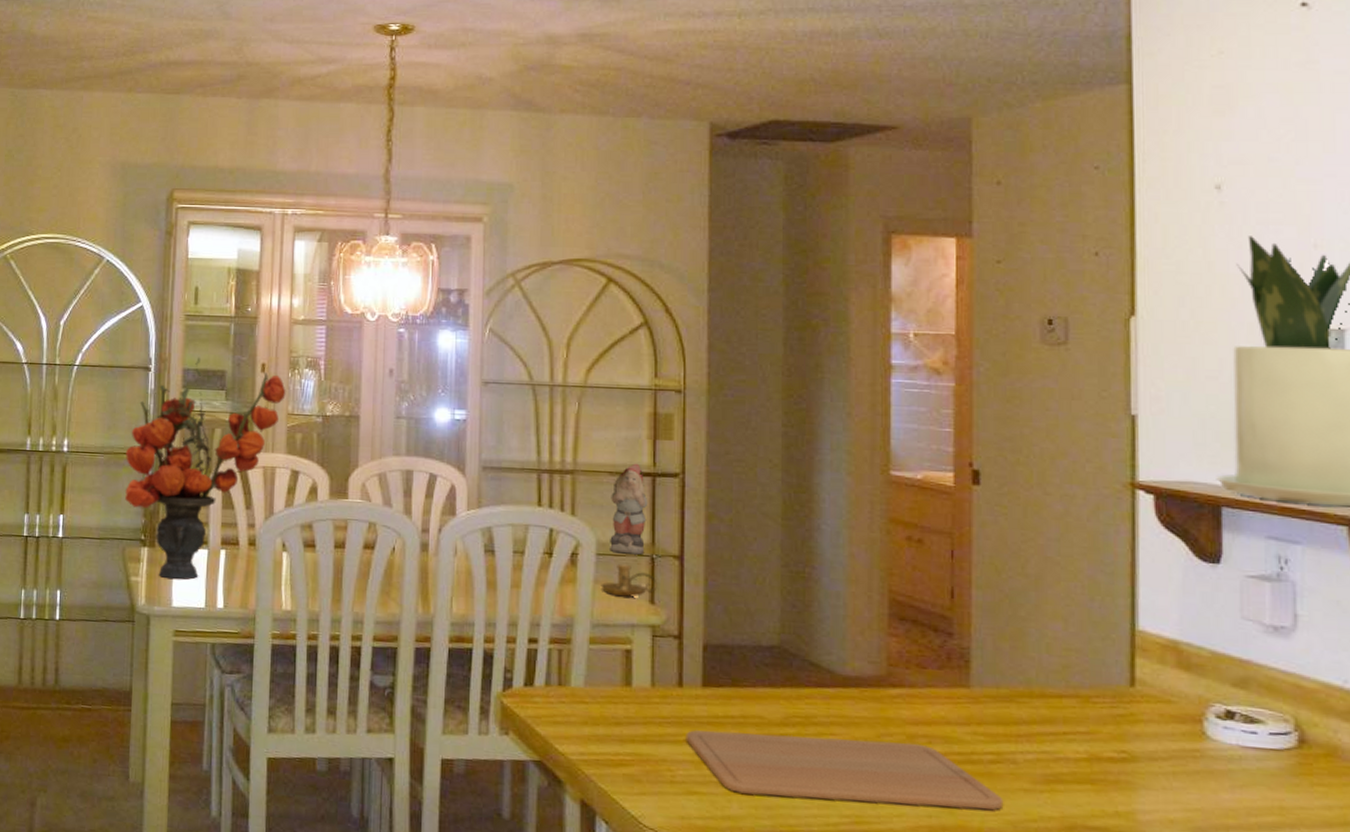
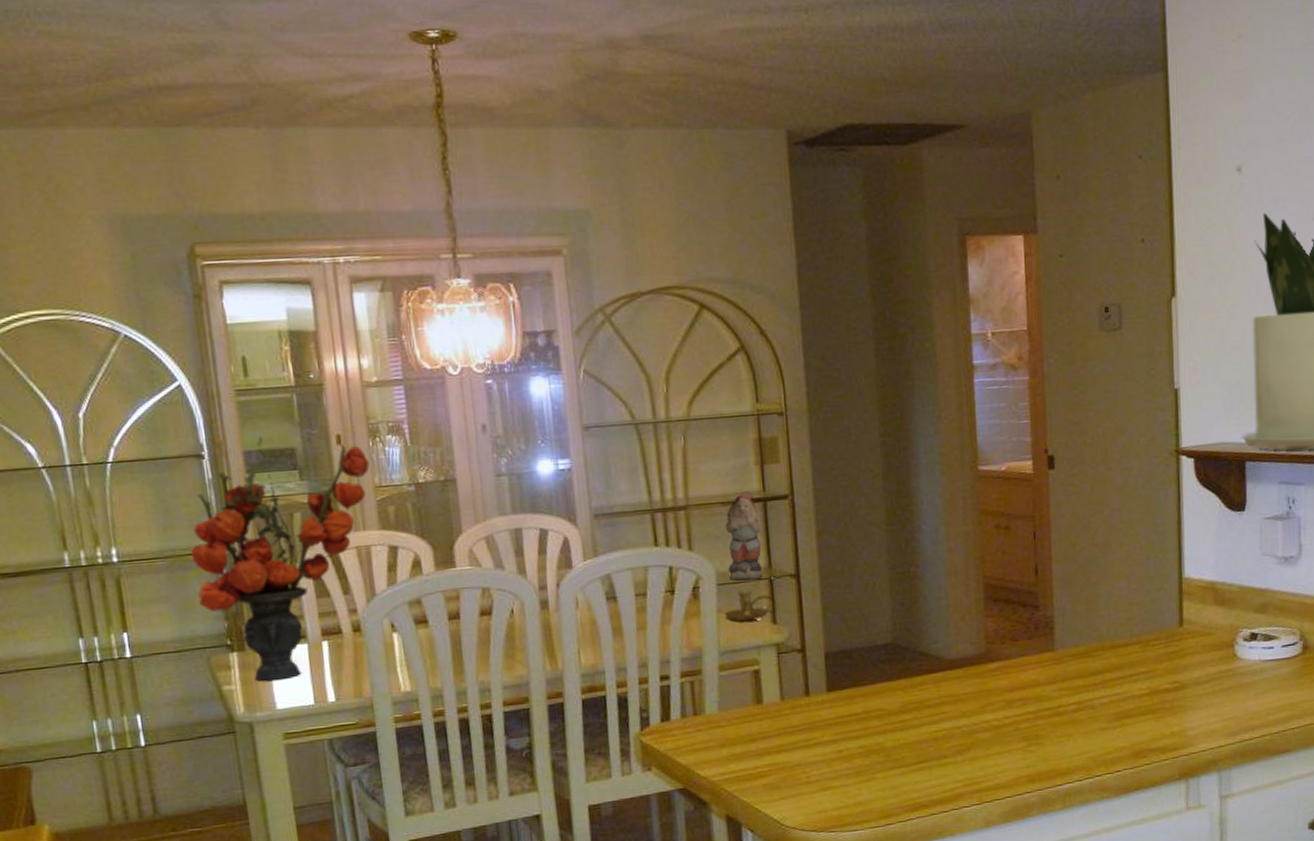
chopping board: present [685,730,1004,810] -> none [816,707,1086,780]

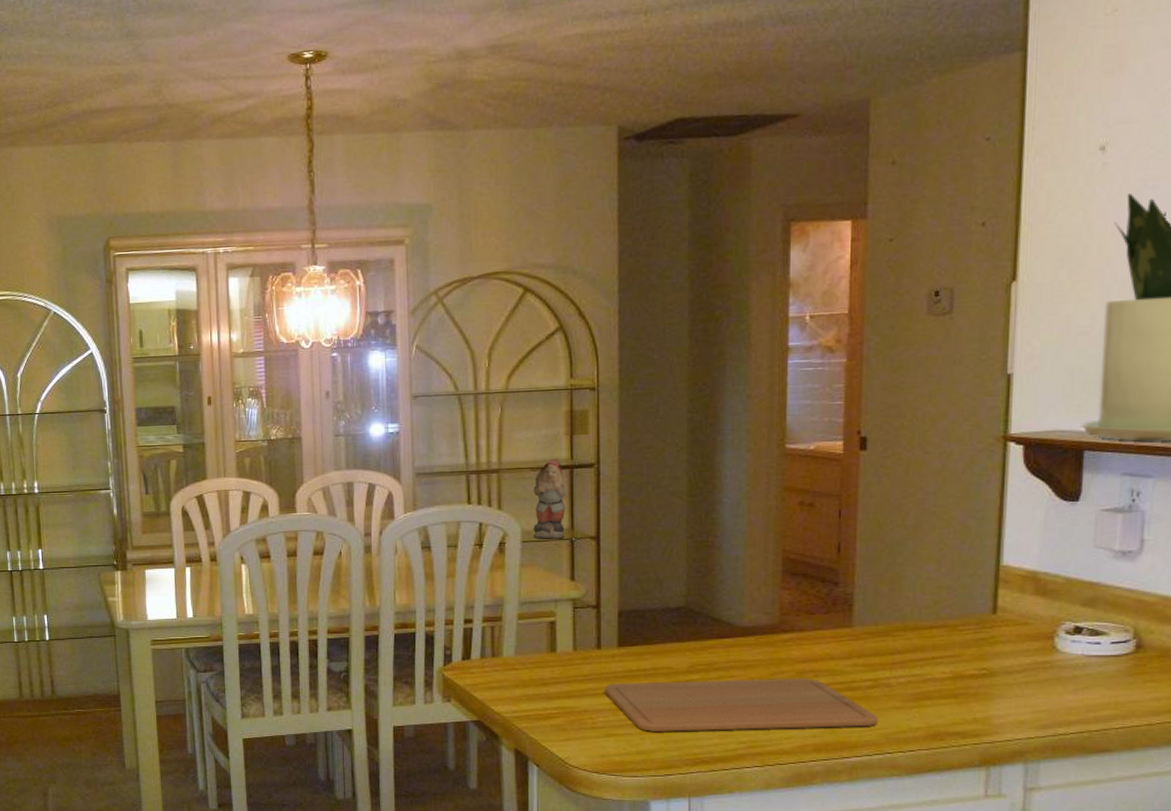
bouquet: present [191,436,370,682] -> none [92,396,232,597]
candlestick: present [724,589,778,622] -> none [526,548,577,577]
chopping board: none [816,707,1086,780] -> present [604,678,878,732]

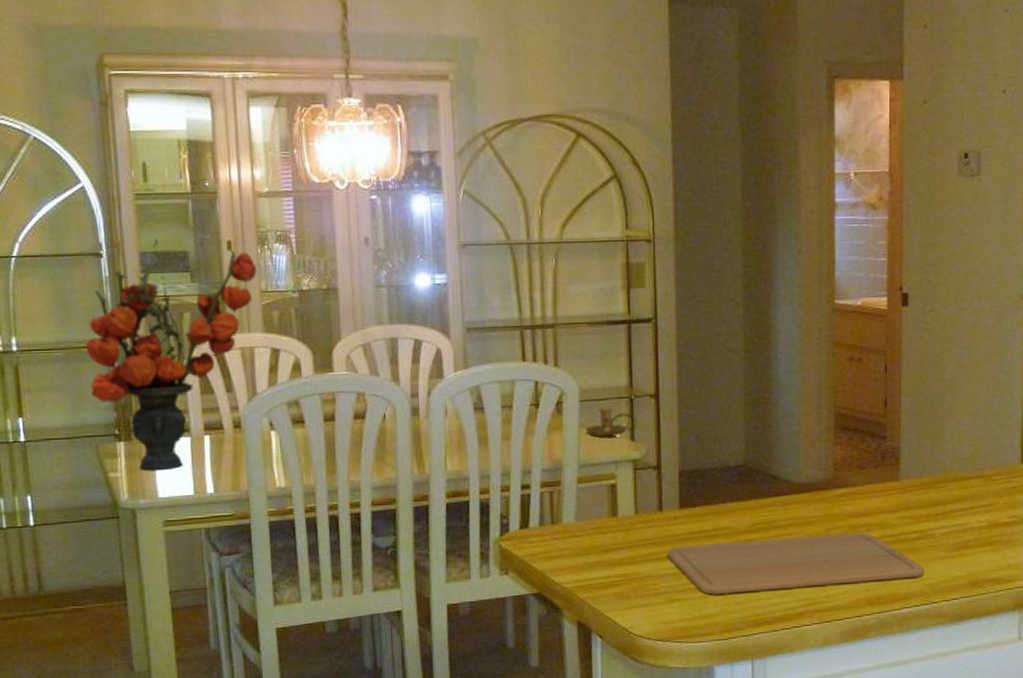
bouquet: none [92,396,232,597] -> present [86,238,257,471]
candlestick: none [526,548,577,577] -> present [585,407,637,437]
figurine: present [533,458,567,539] -> none [590,312,625,398]

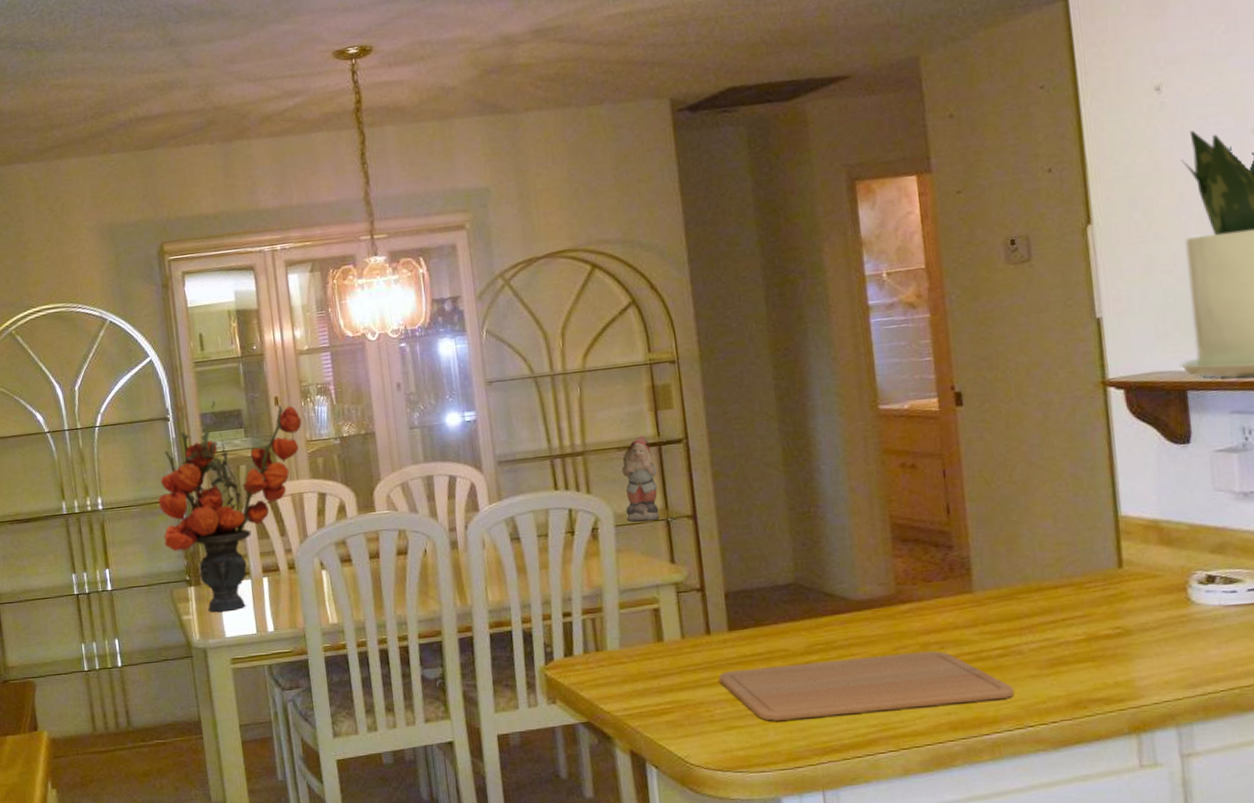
candlestick: present [585,407,637,437] -> none [623,530,676,561]
figurine: none [590,312,625,398] -> present [621,435,660,522]

